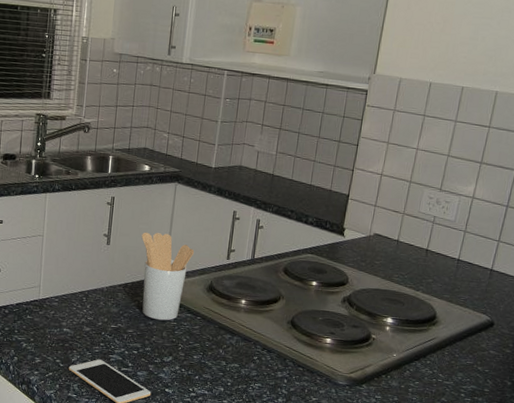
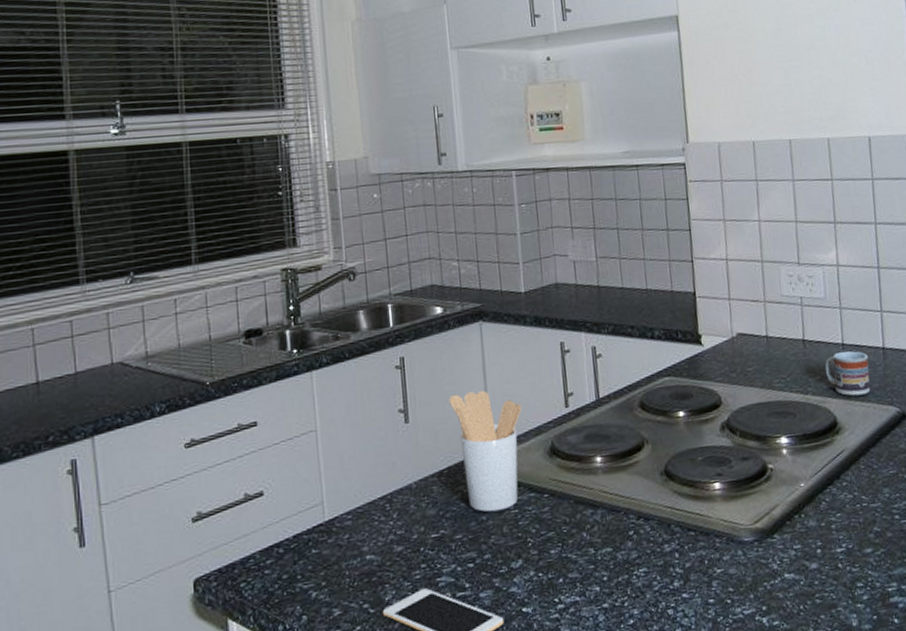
cup: none [437,265,477,302] -> present [824,351,871,396]

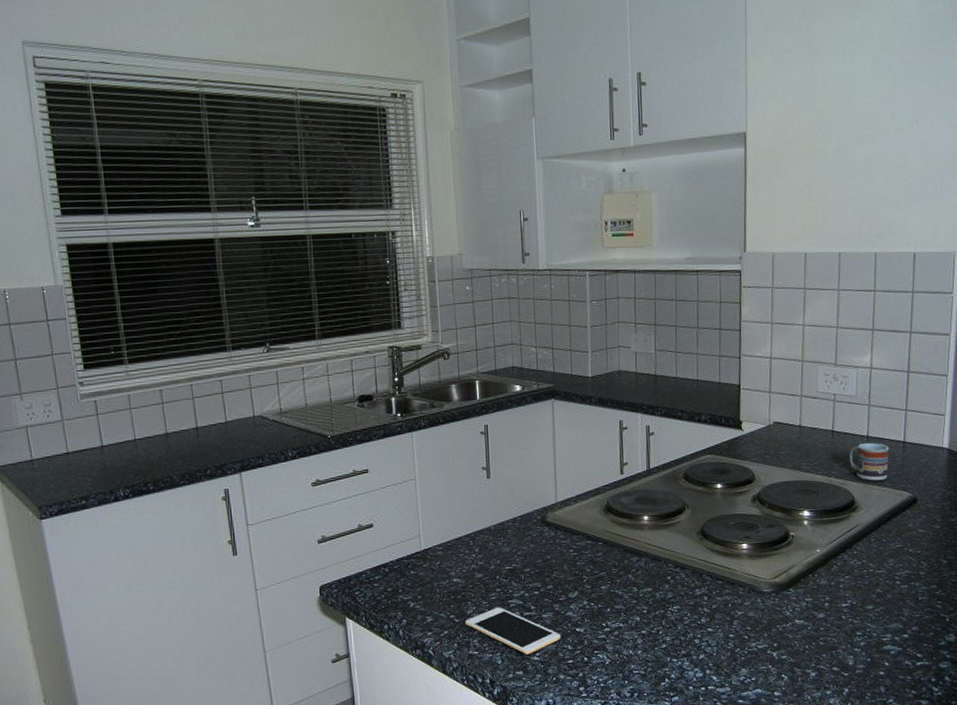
utensil holder: present [449,390,522,512] -> none [524,456,584,553]

